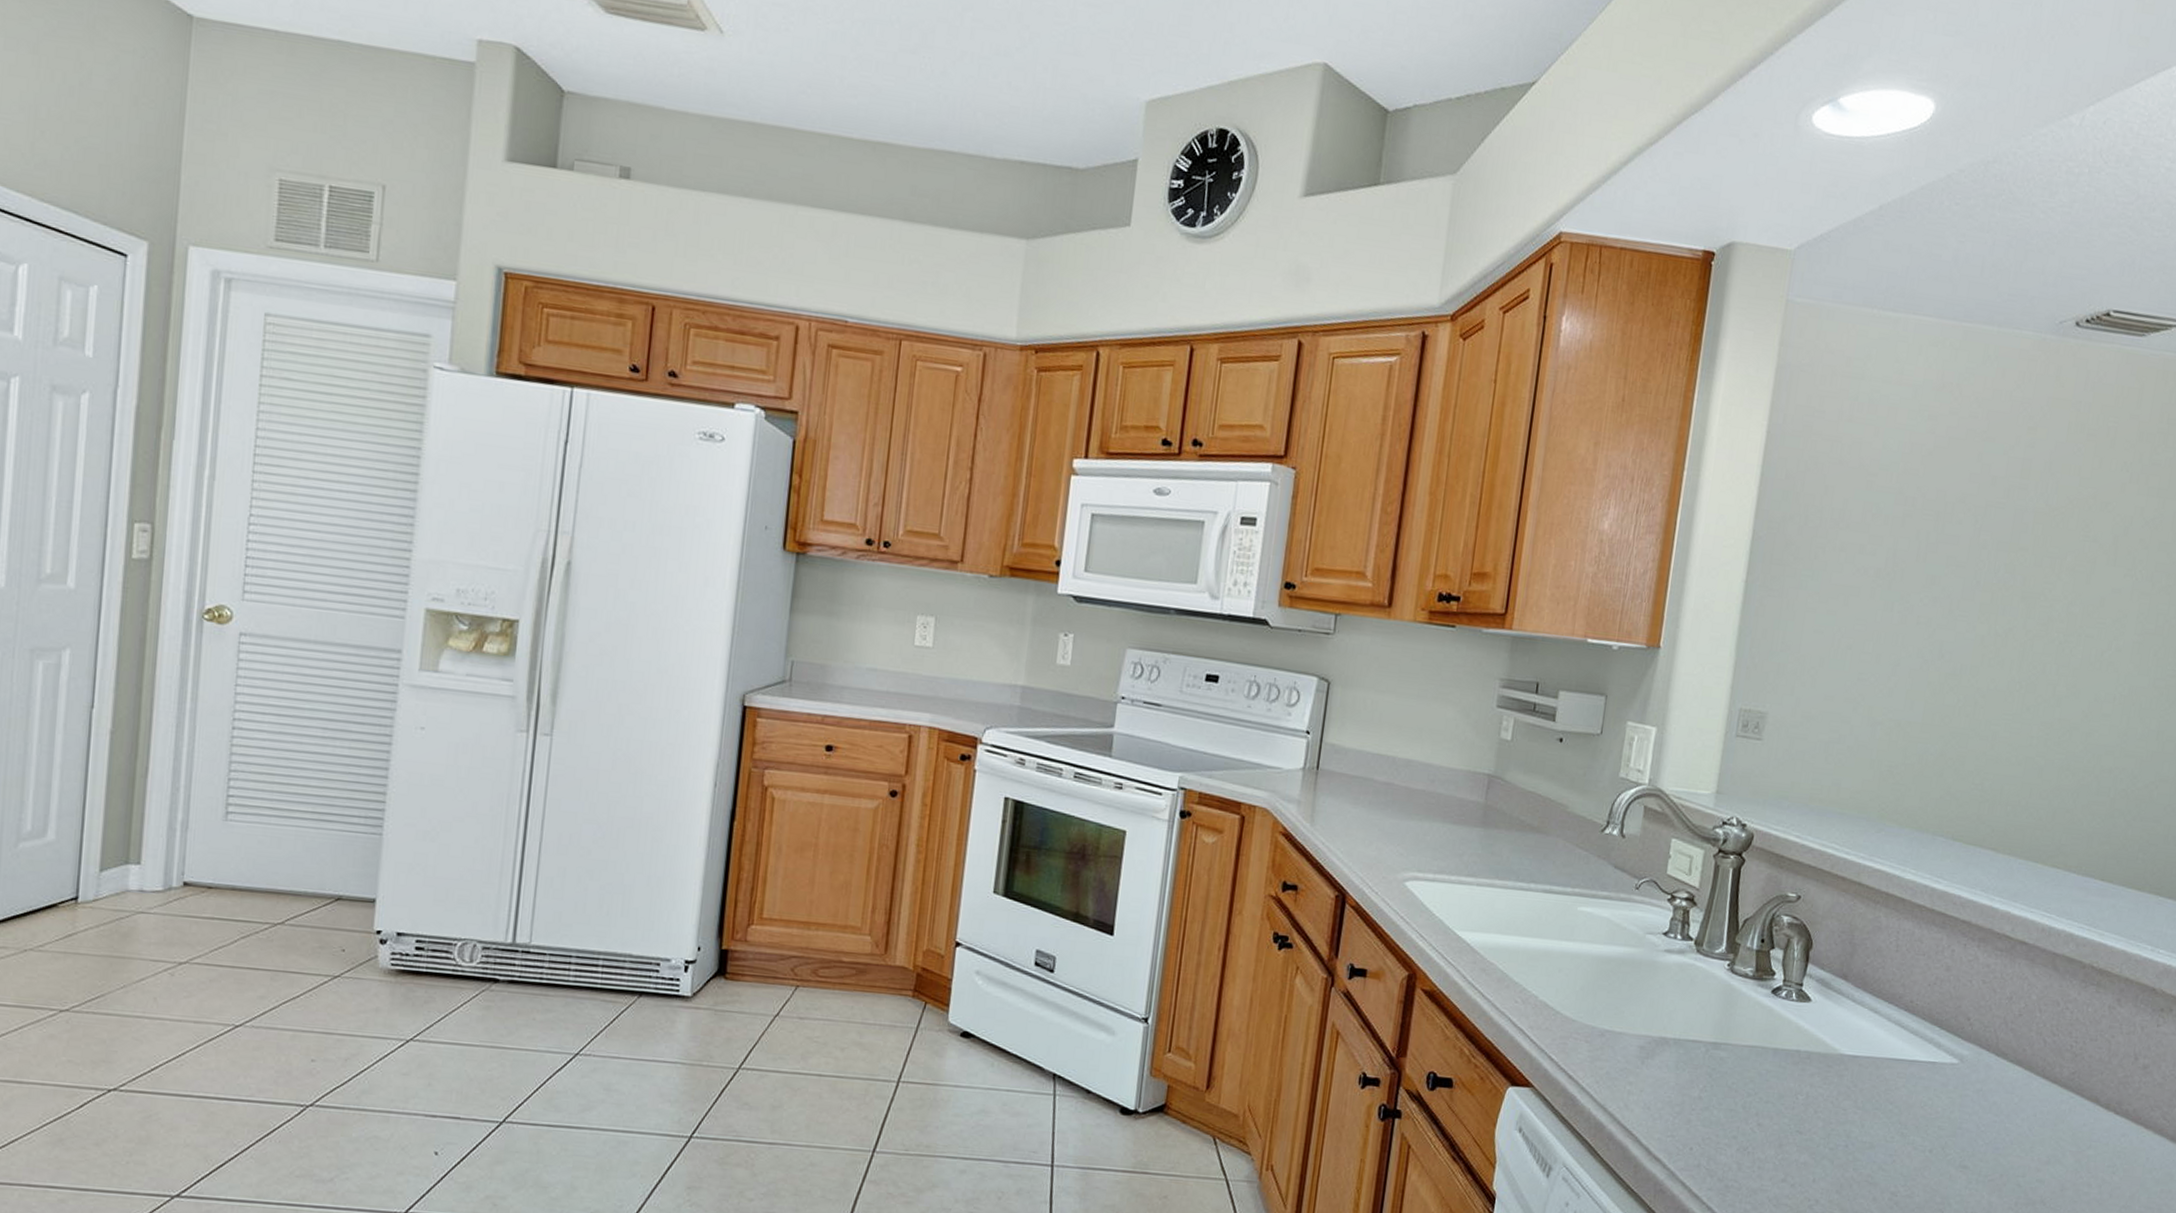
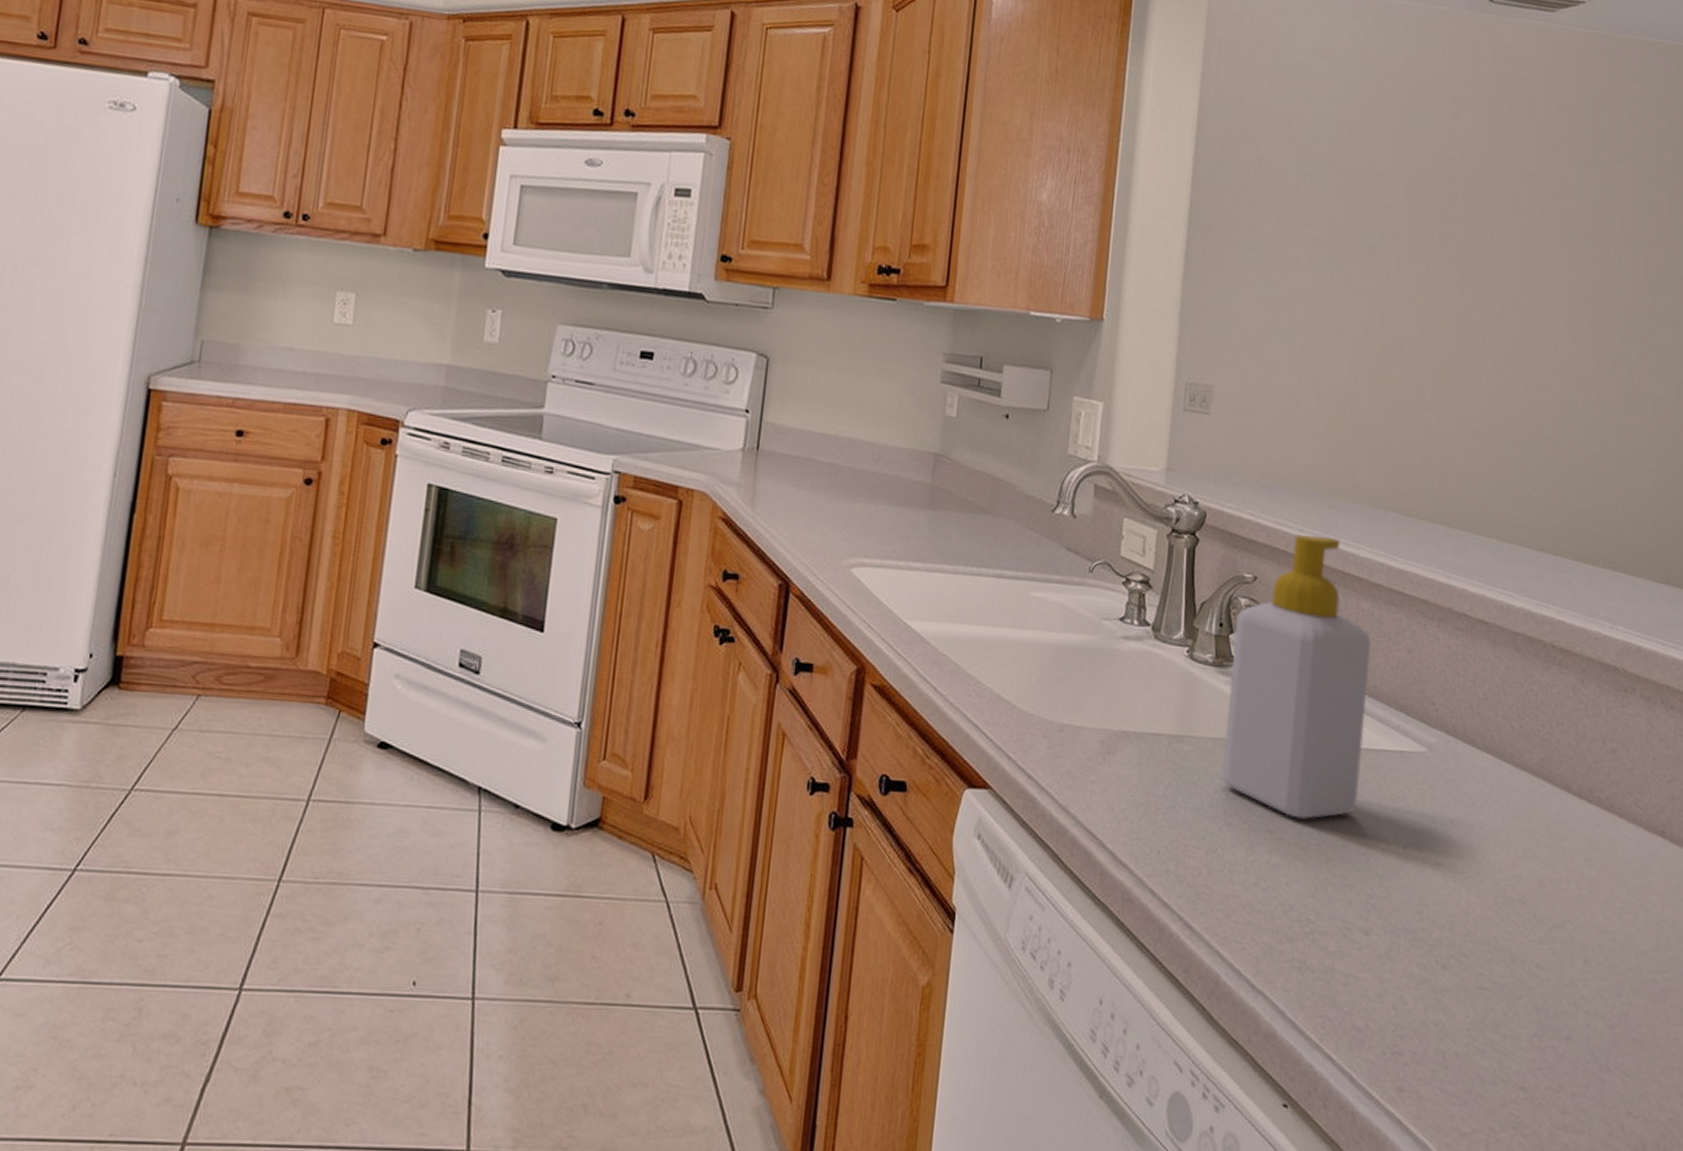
soap bottle: none [1756,856,1910,1123] -> present [1222,534,1371,819]

